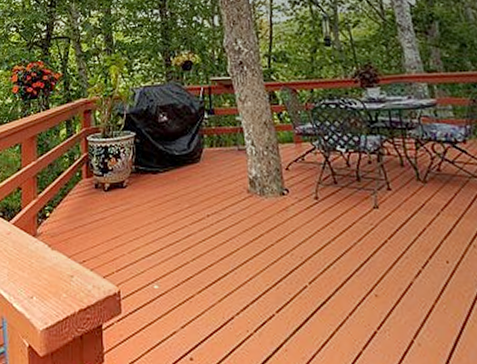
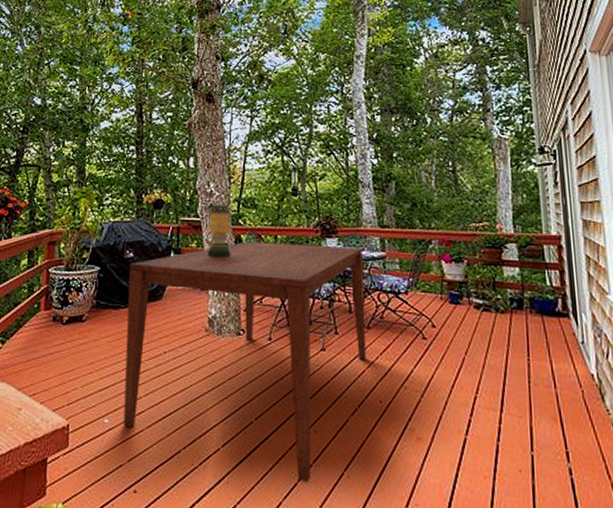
dining table: none [164,95,426,352] -> present [123,241,366,483]
lantern: none [237,60,266,117] -> present [207,203,231,259]

